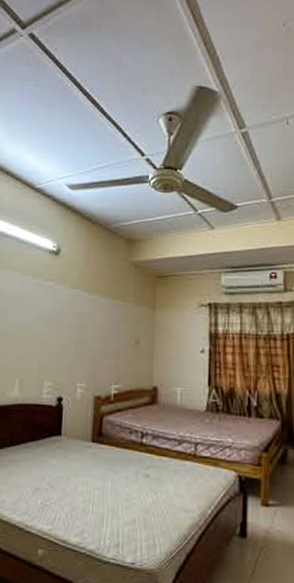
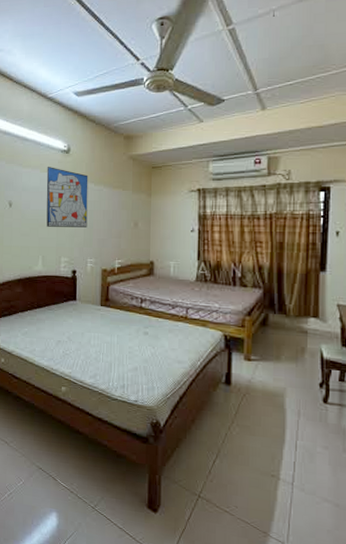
wall art: none [27,270,82,345] -> present [46,167,88,227]

